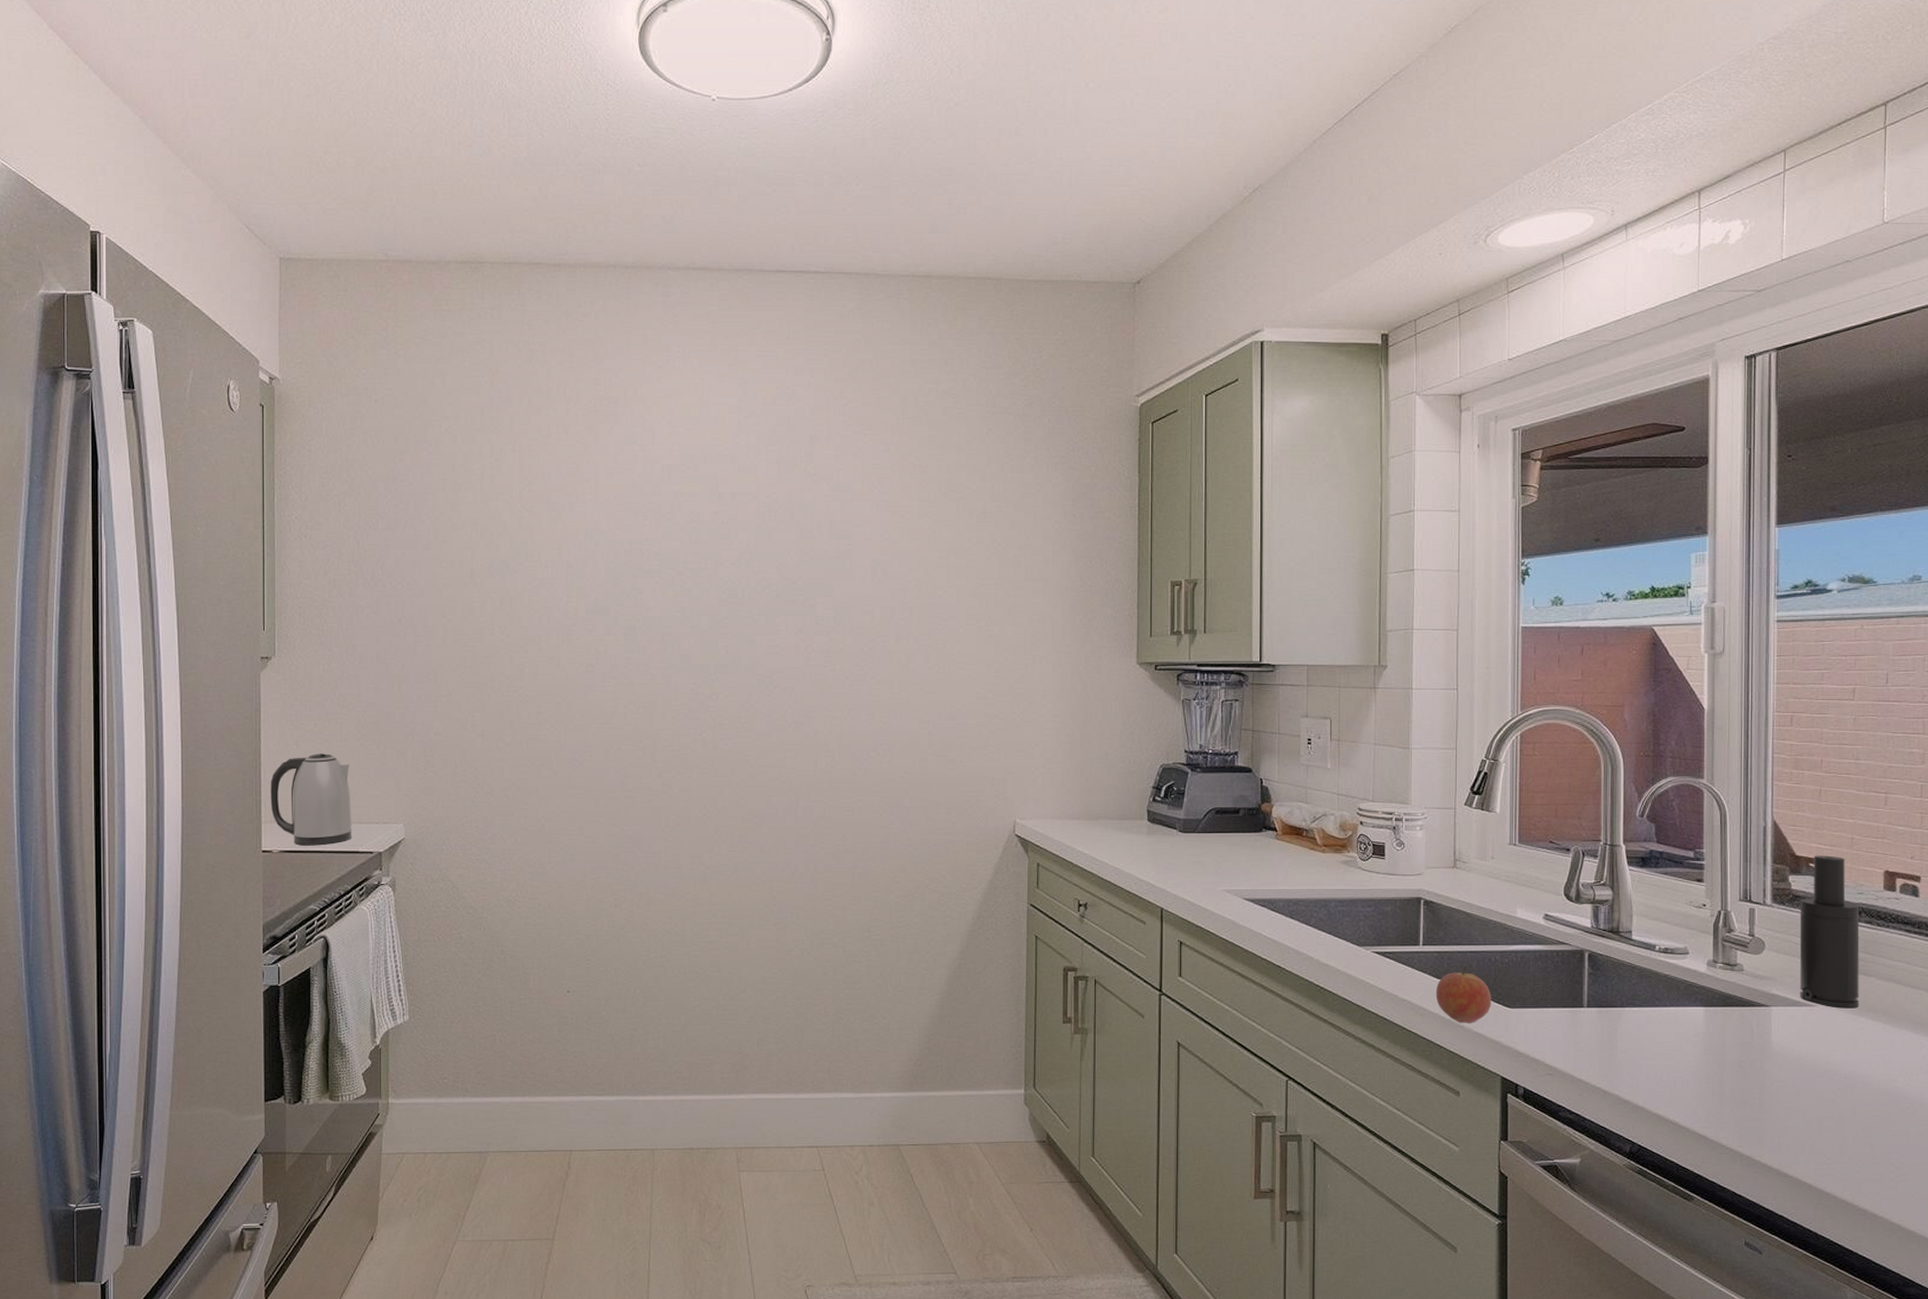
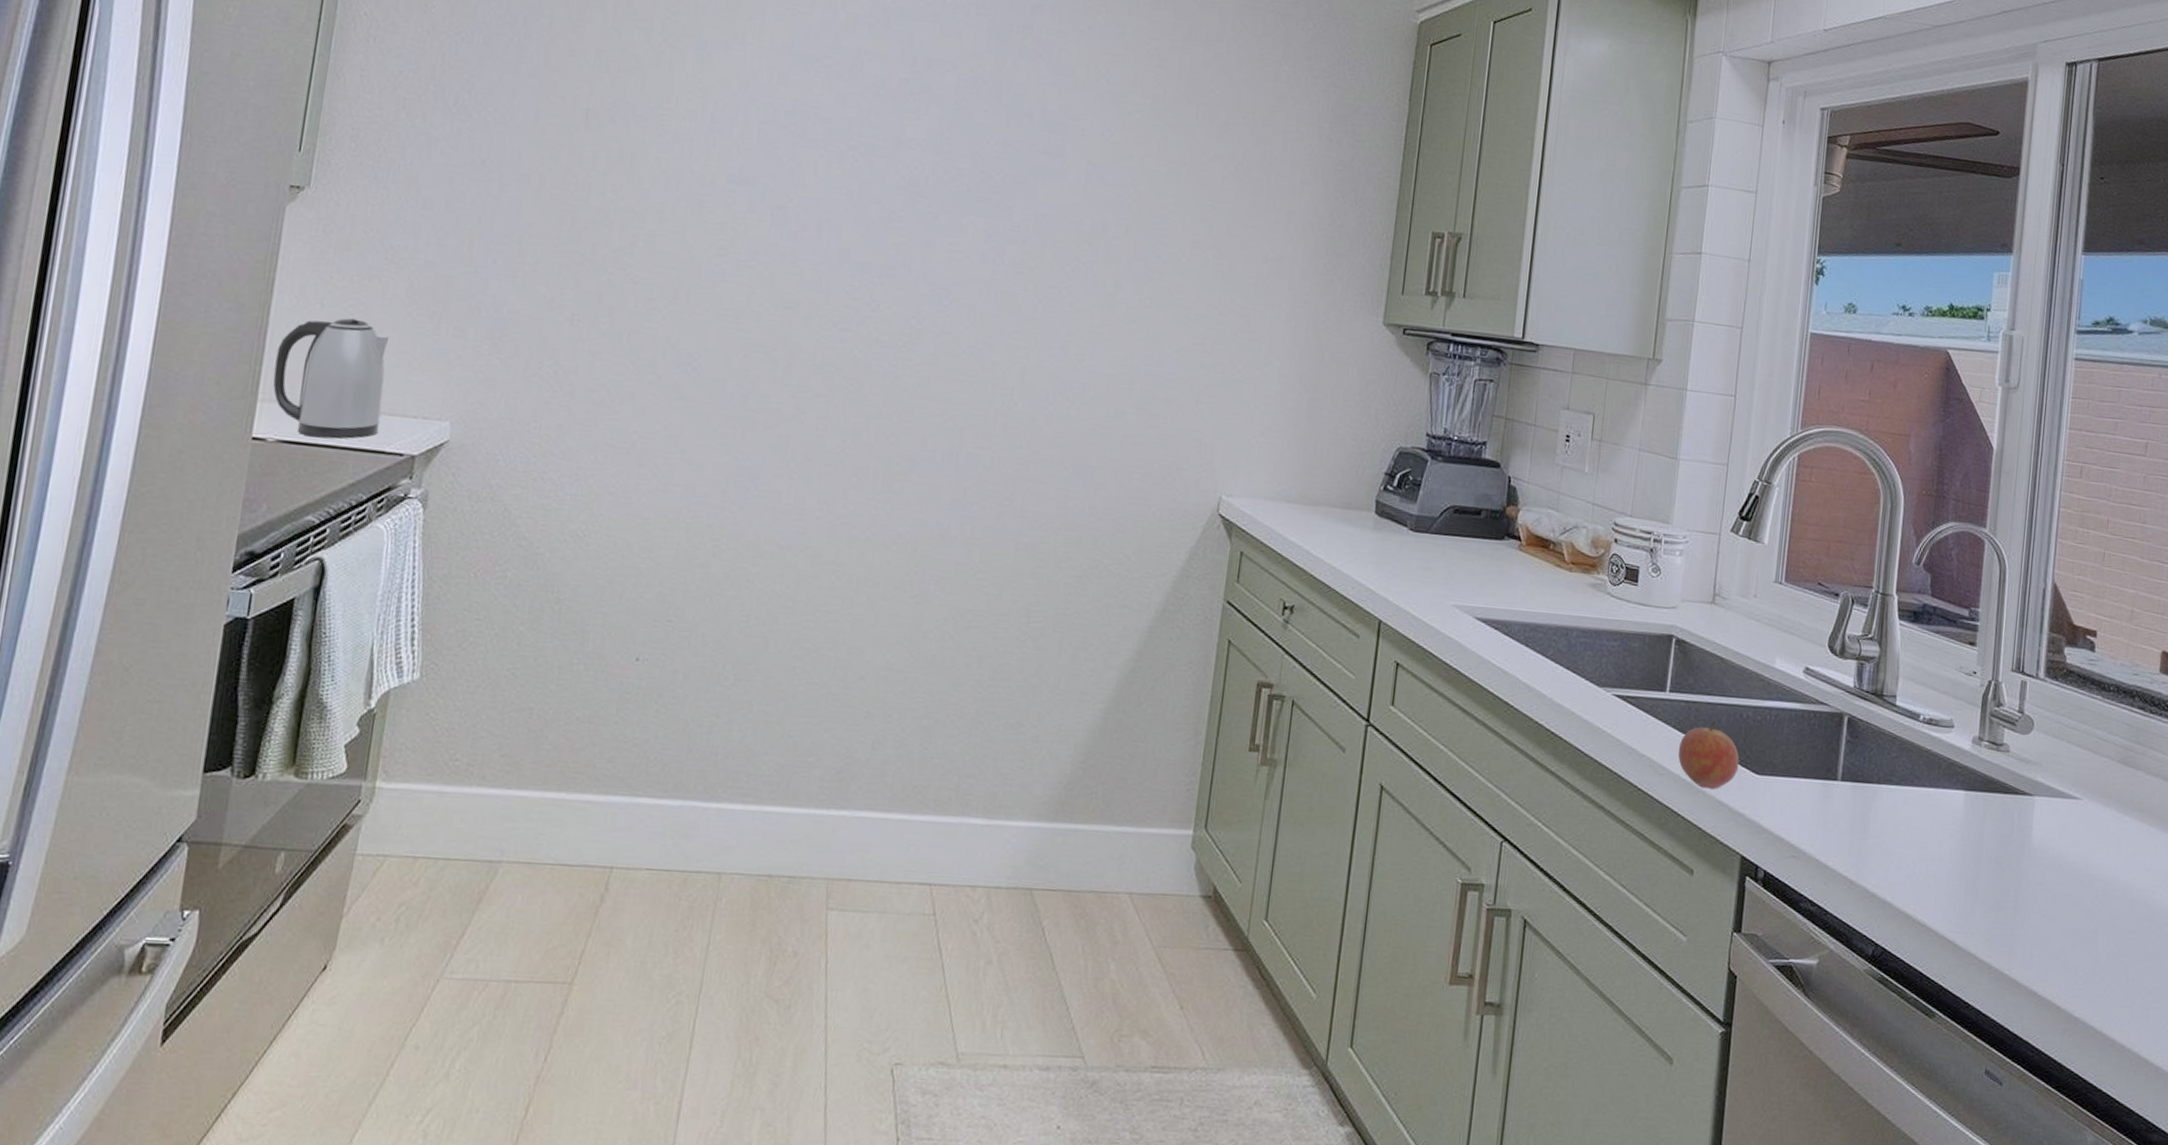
soap dispenser: present [1799,855,1860,1009] -> none [2065,626,2133,805]

